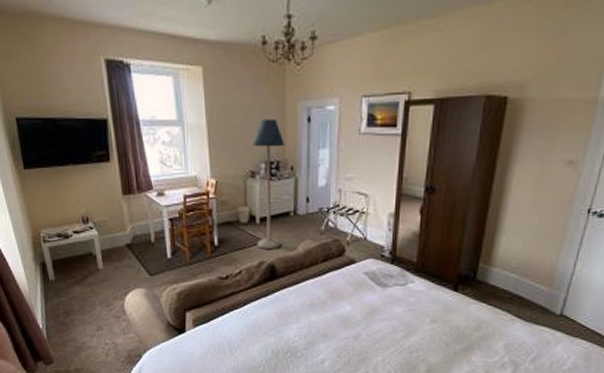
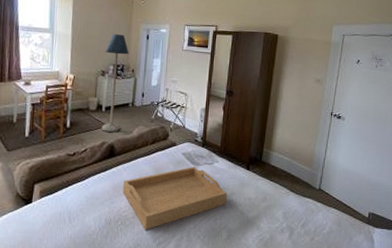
serving tray: none [290,289,426,363] -> present [123,167,227,231]

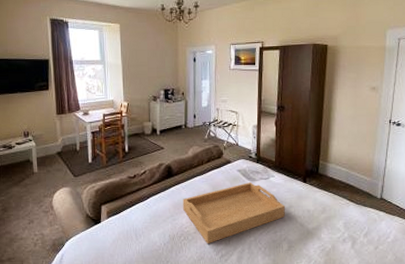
floor lamp: present [101,33,129,133] -> none [154,59,178,155]

